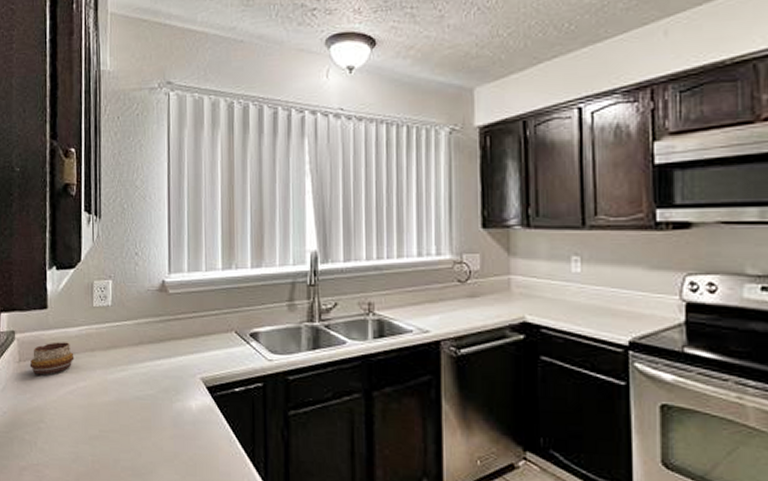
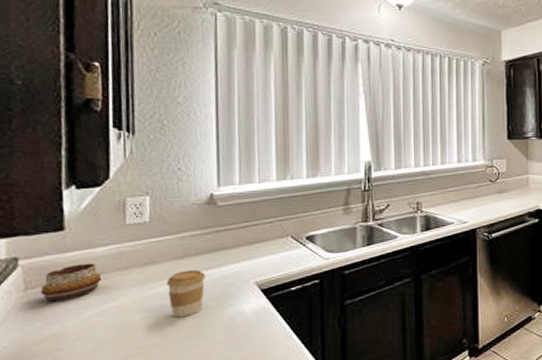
coffee cup: none [124,358,158,406] -> present [166,269,206,318]

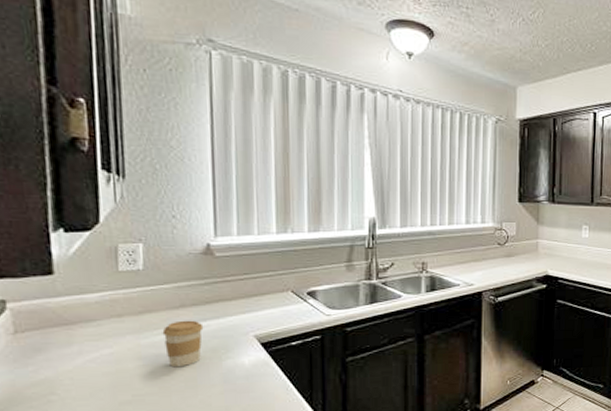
decorative bowl: present [40,263,102,302] -> none [30,309,95,346]

